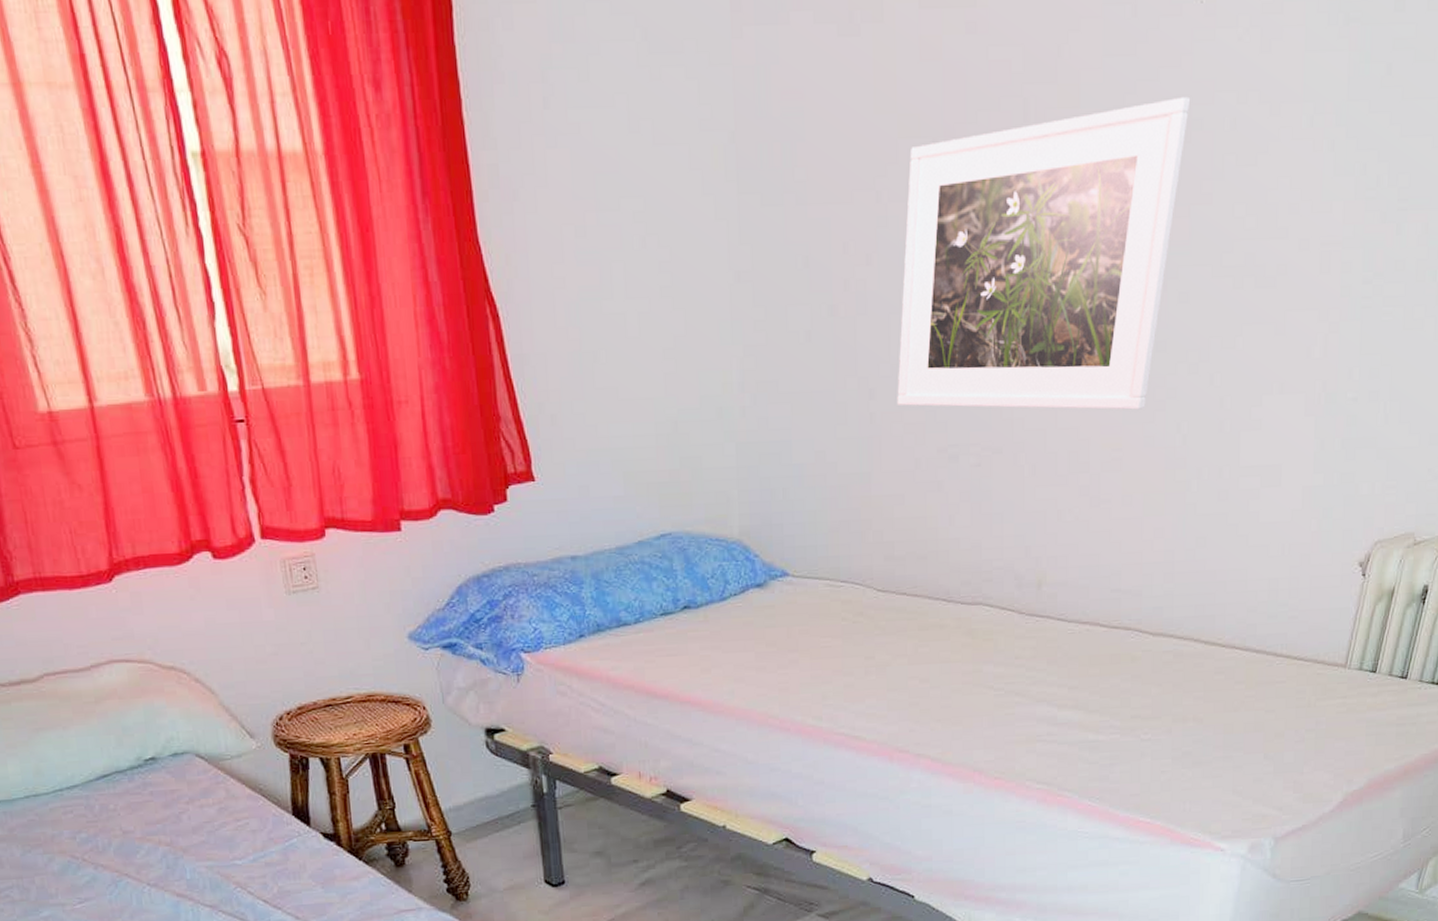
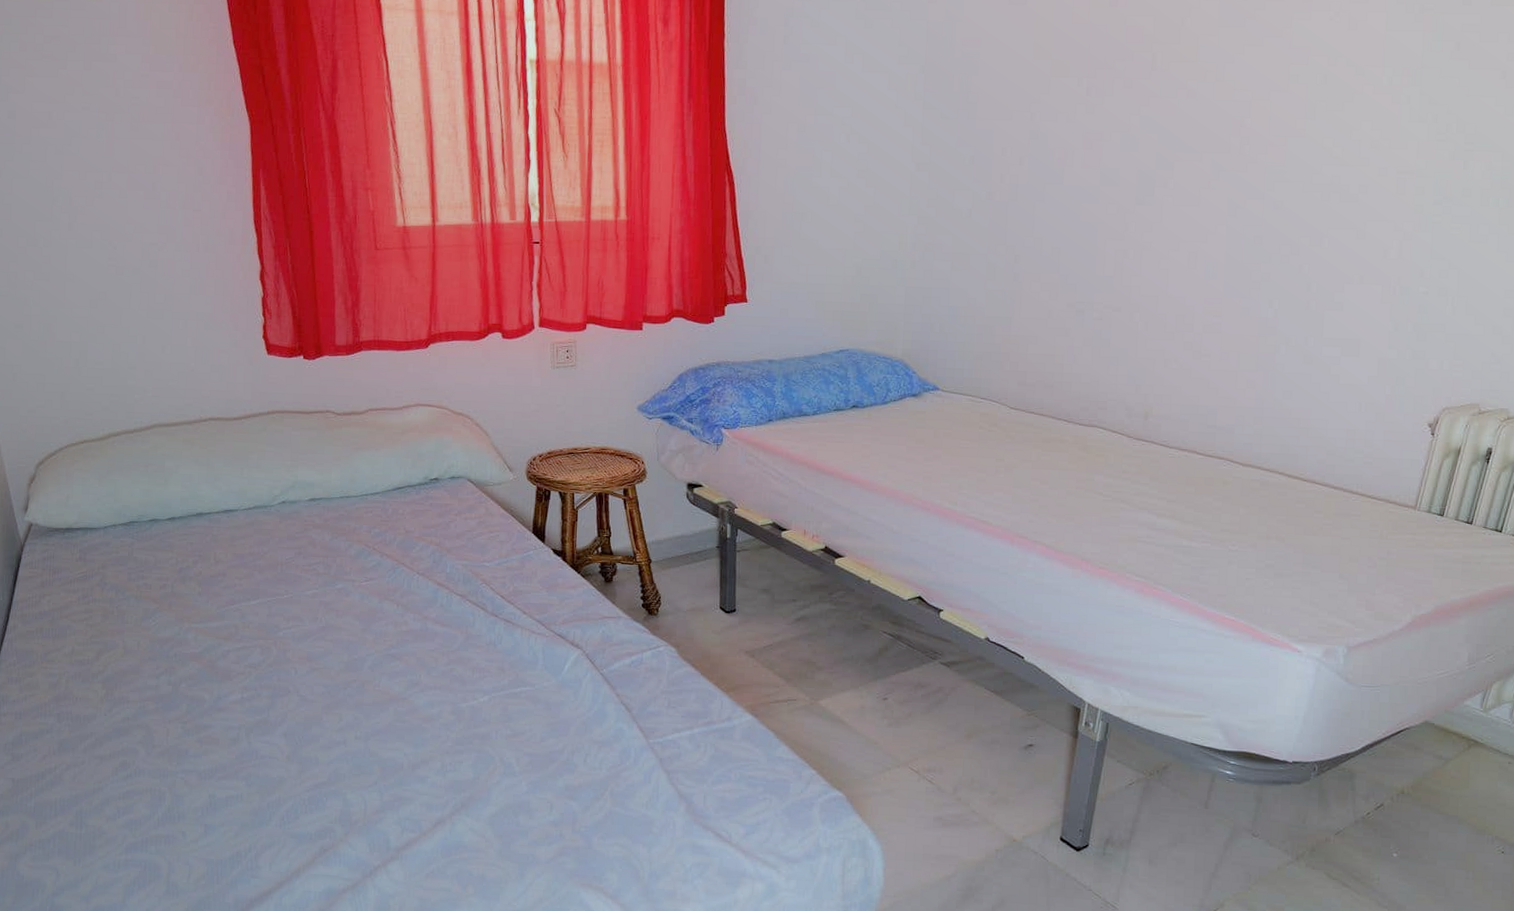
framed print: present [897,96,1191,410] -> none [1037,58,1289,287]

